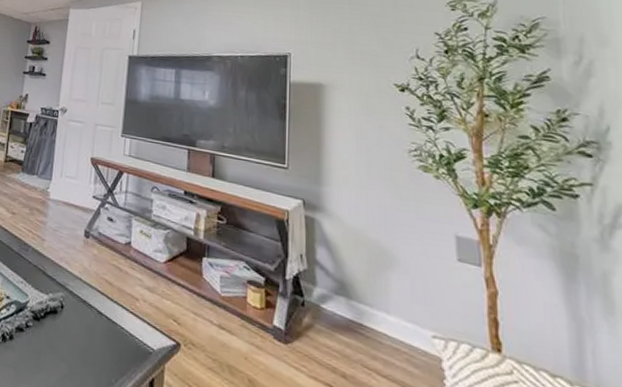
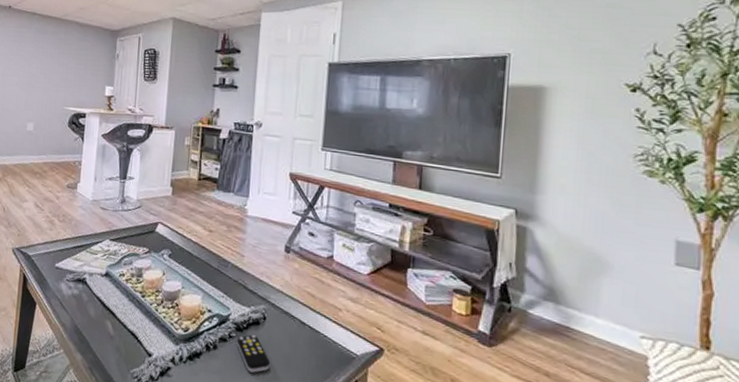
remote control: none [33,324,67,368] -> present [236,335,271,373]

